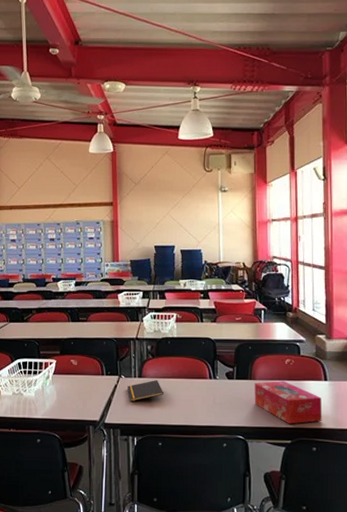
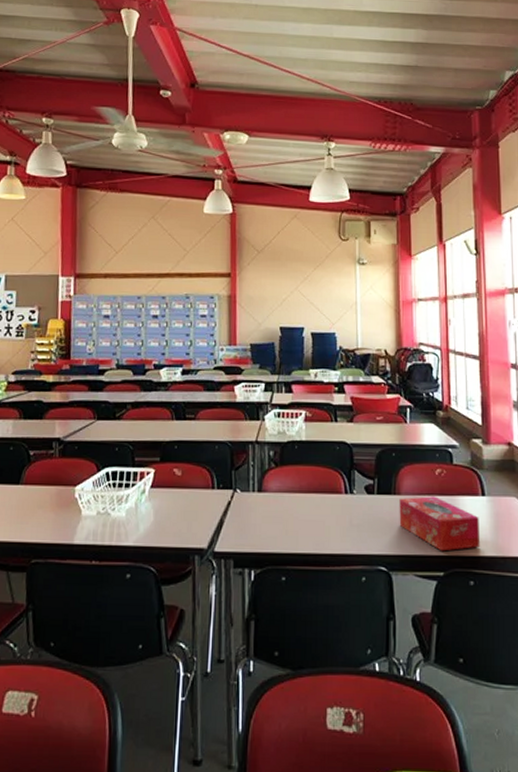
notepad: present [127,379,163,402] -> none [244,494,289,523]

